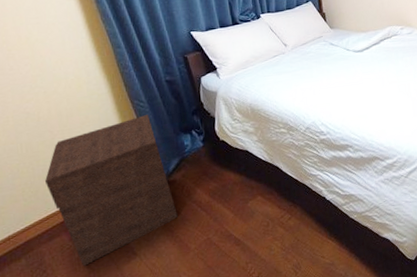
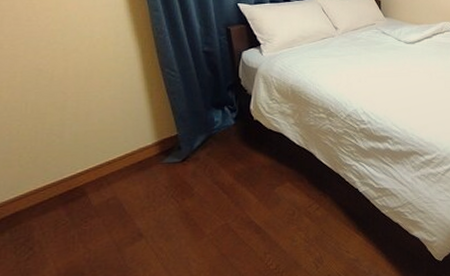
nightstand: present [45,115,178,266] -> none [48,85,196,245]

